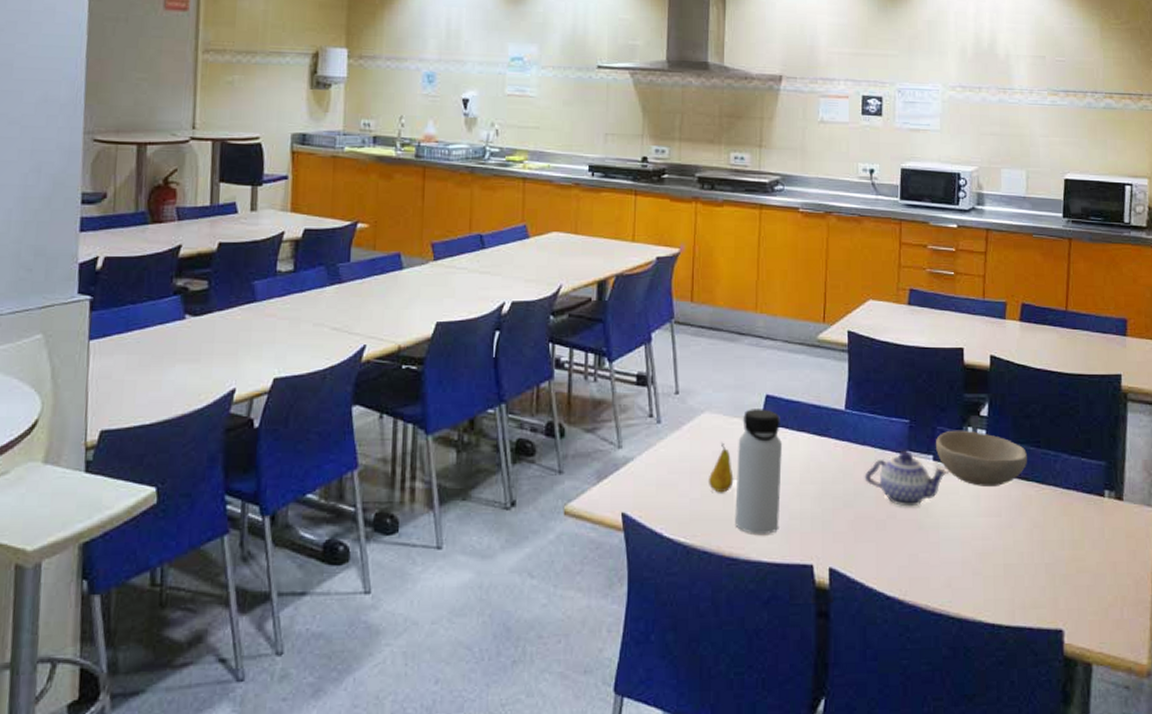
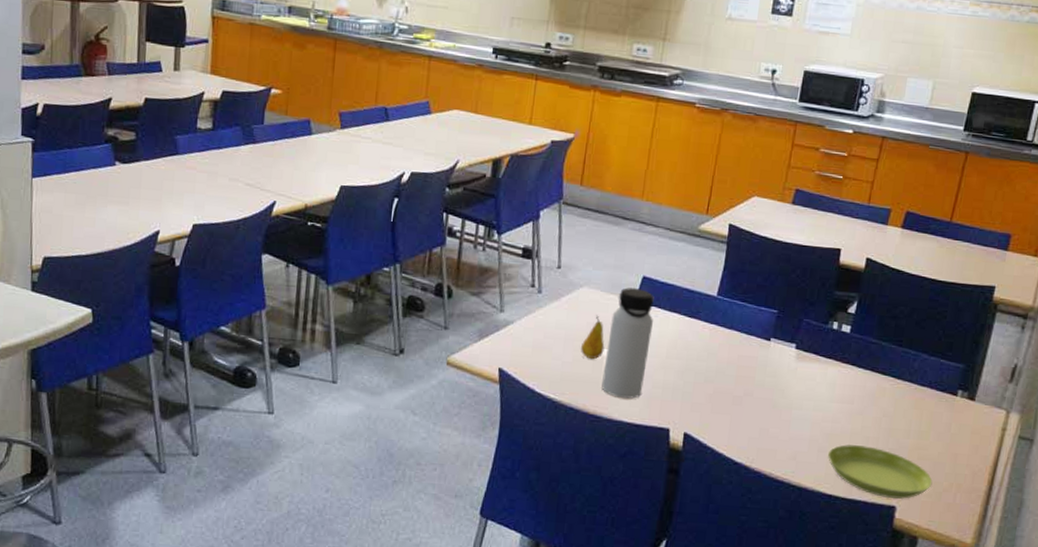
teapot: present [864,450,949,507] -> none [727,337,809,388]
bowl: present [936,430,1027,486] -> none [800,323,888,377]
saucer: none [984,563,1096,622] -> present [828,444,933,499]

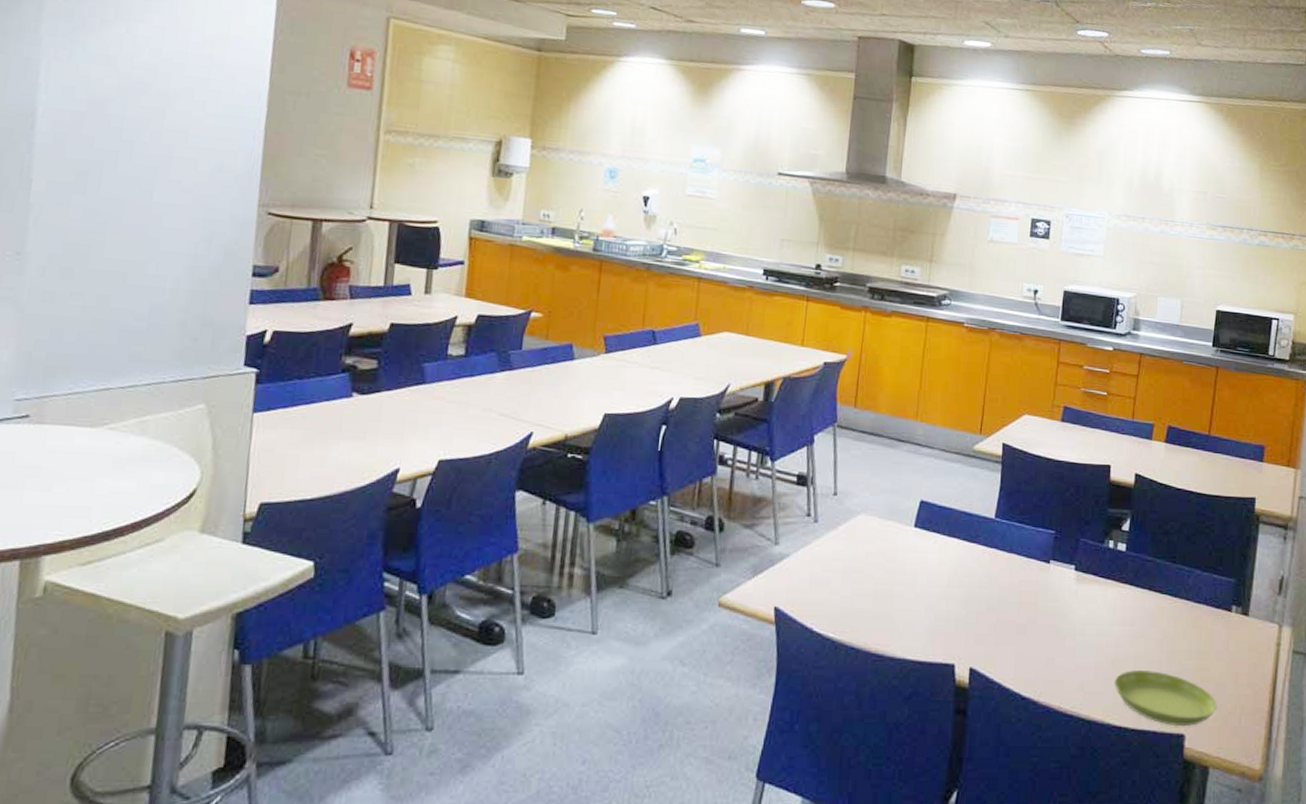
fruit: present [581,315,605,360] -> none [860,543,885,592]
water bottle: present [601,287,654,399] -> none [883,513,933,633]

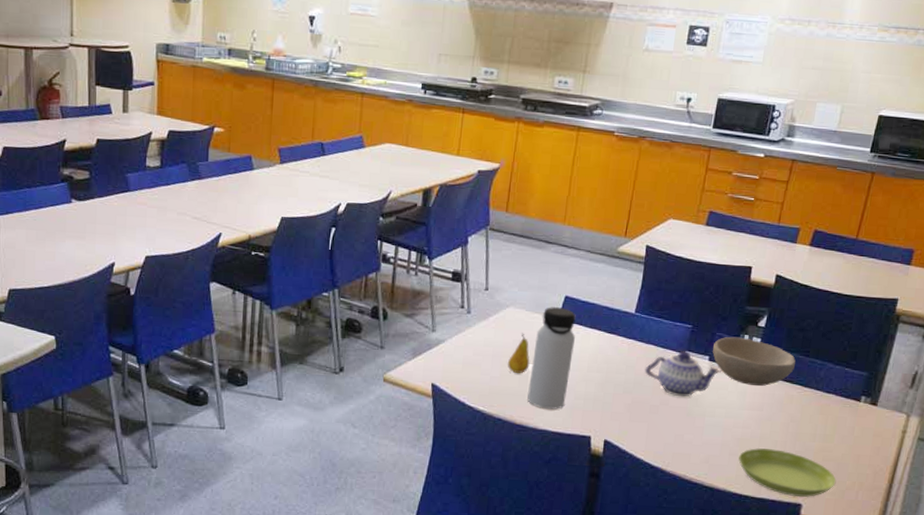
fruit: none [860,543,885,592] -> present [508,333,530,374]
water bottle: none [883,513,933,633] -> present [527,307,576,409]
teapot: none [1008,559,1088,614] -> present [644,350,721,397]
bowl: none [1078,542,1163,597] -> present [713,336,796,386]

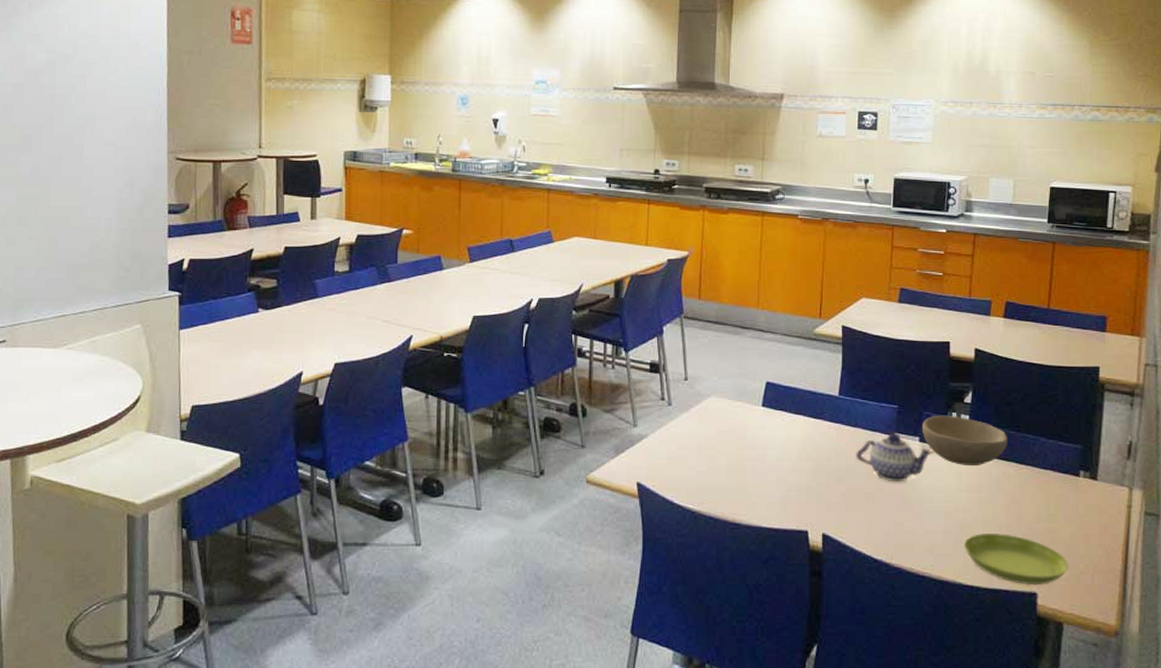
fruit: present [508,333,530,374] -> none [715,423,737,467]
water bottle: present [527,307,576,409] -> none [738,394,780,503]

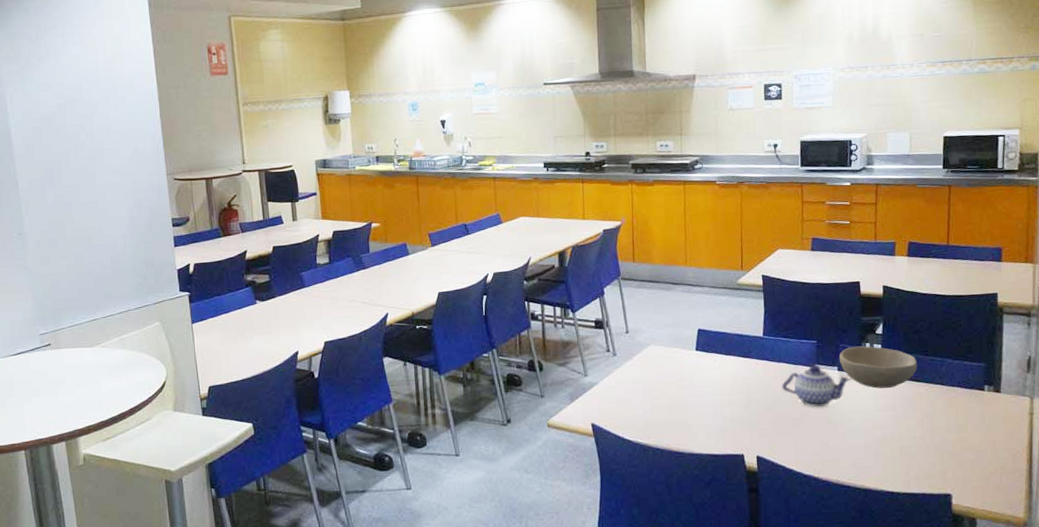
saucer: present [964,533,1069,586] -> none [883,445,979,488]

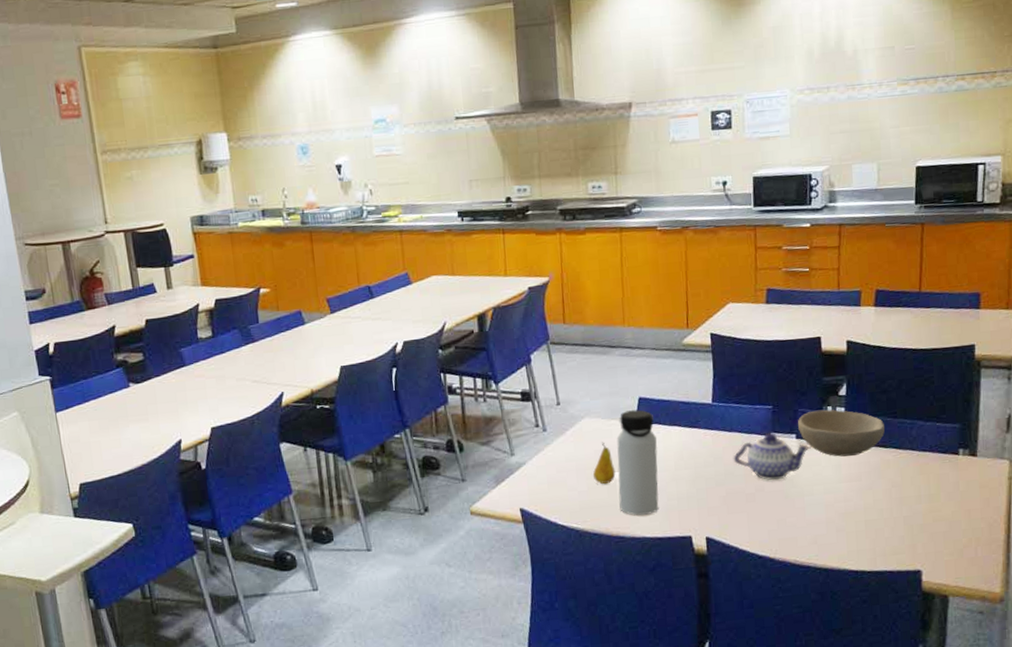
fruit: none [657,367,677,405] -> present [593,442,616,485]
water bottle: none [678,340,715,434] -> present [616,409,659,516]

